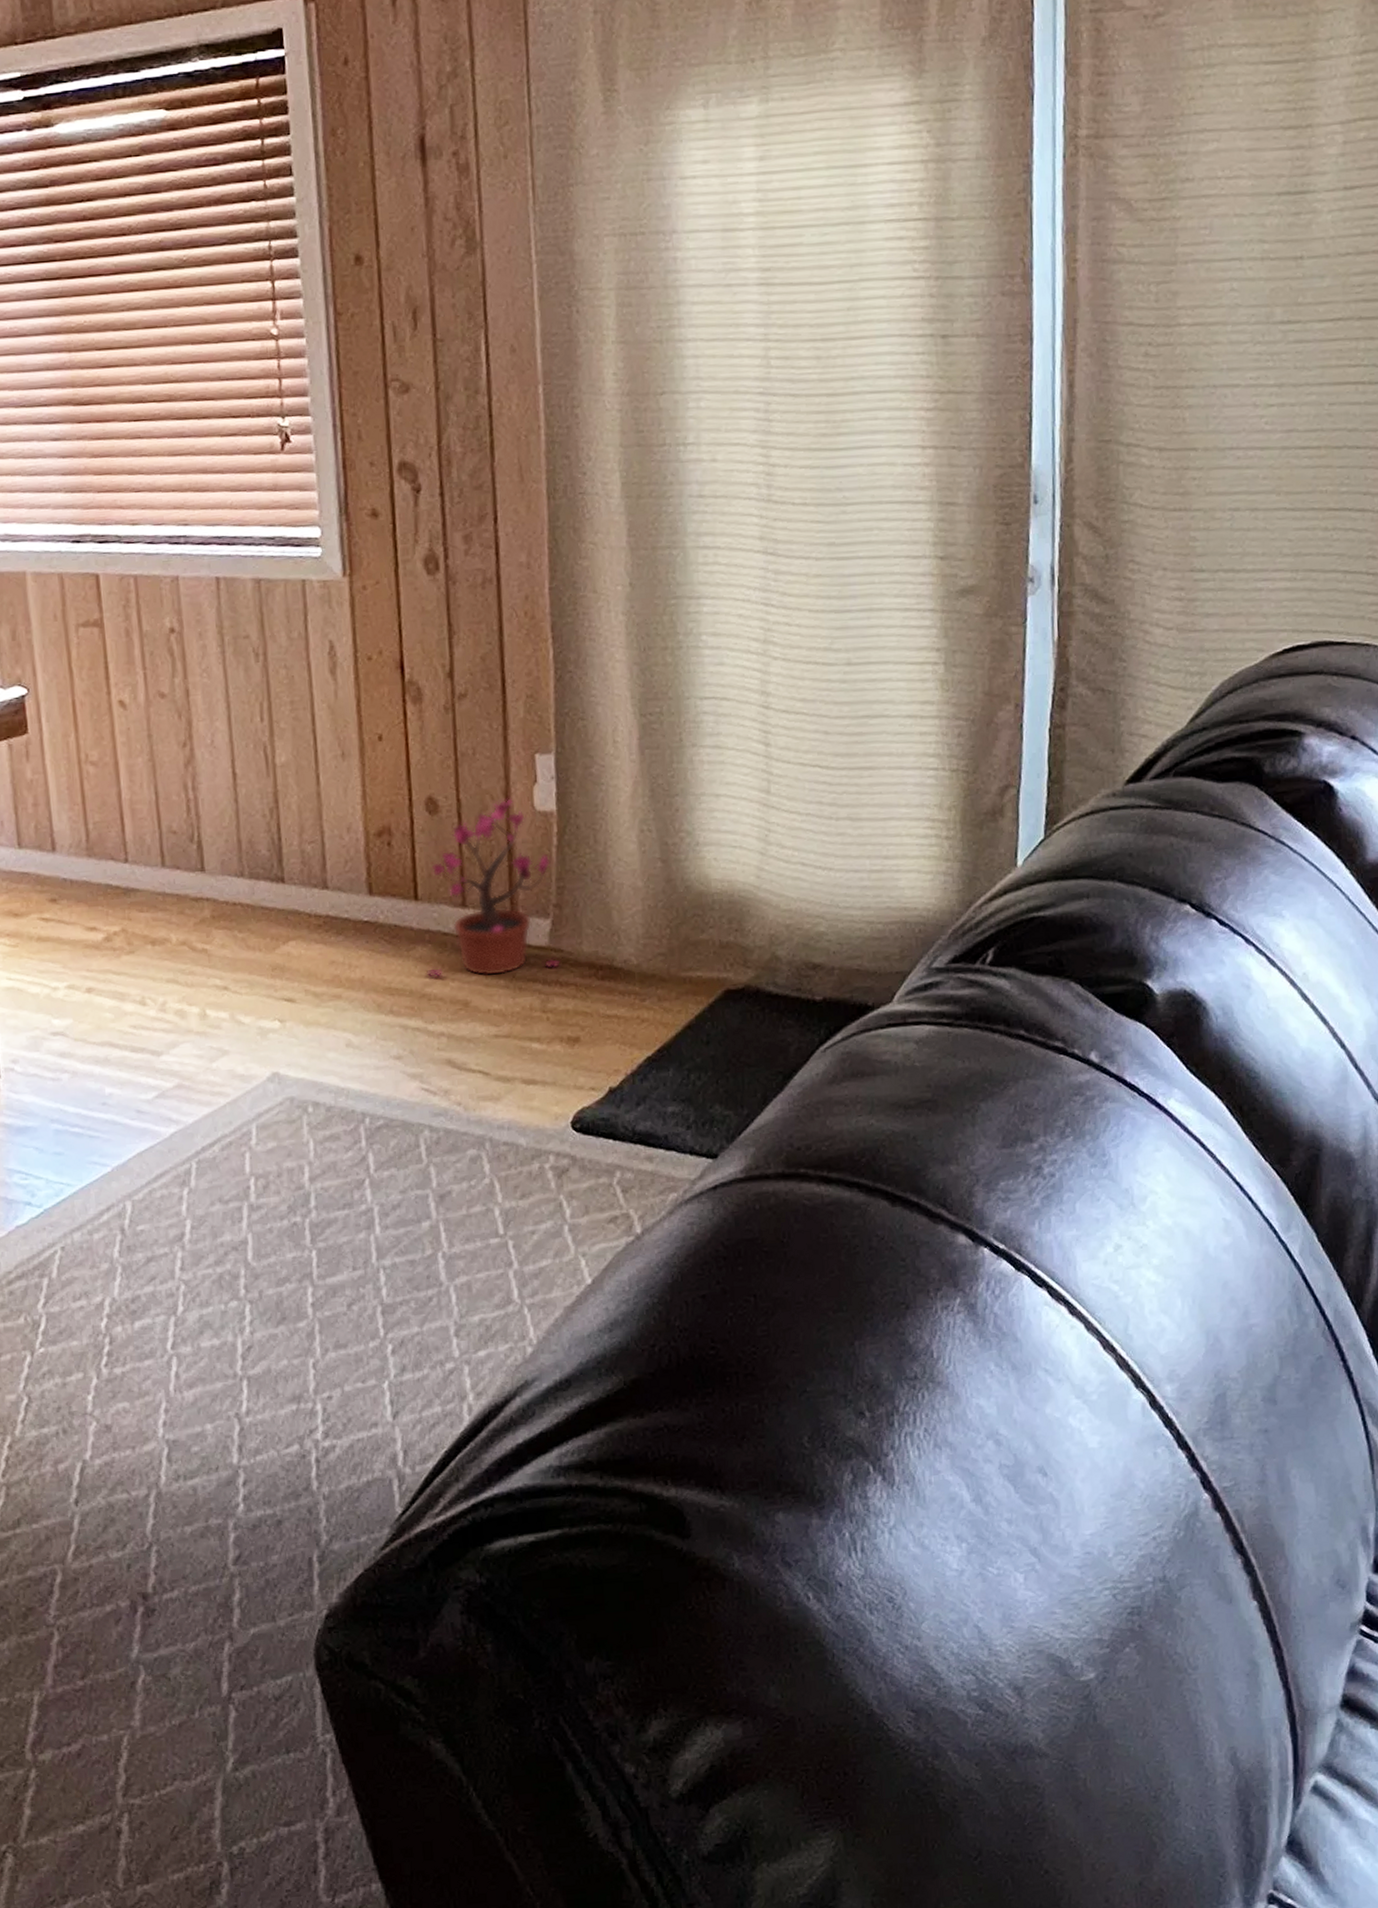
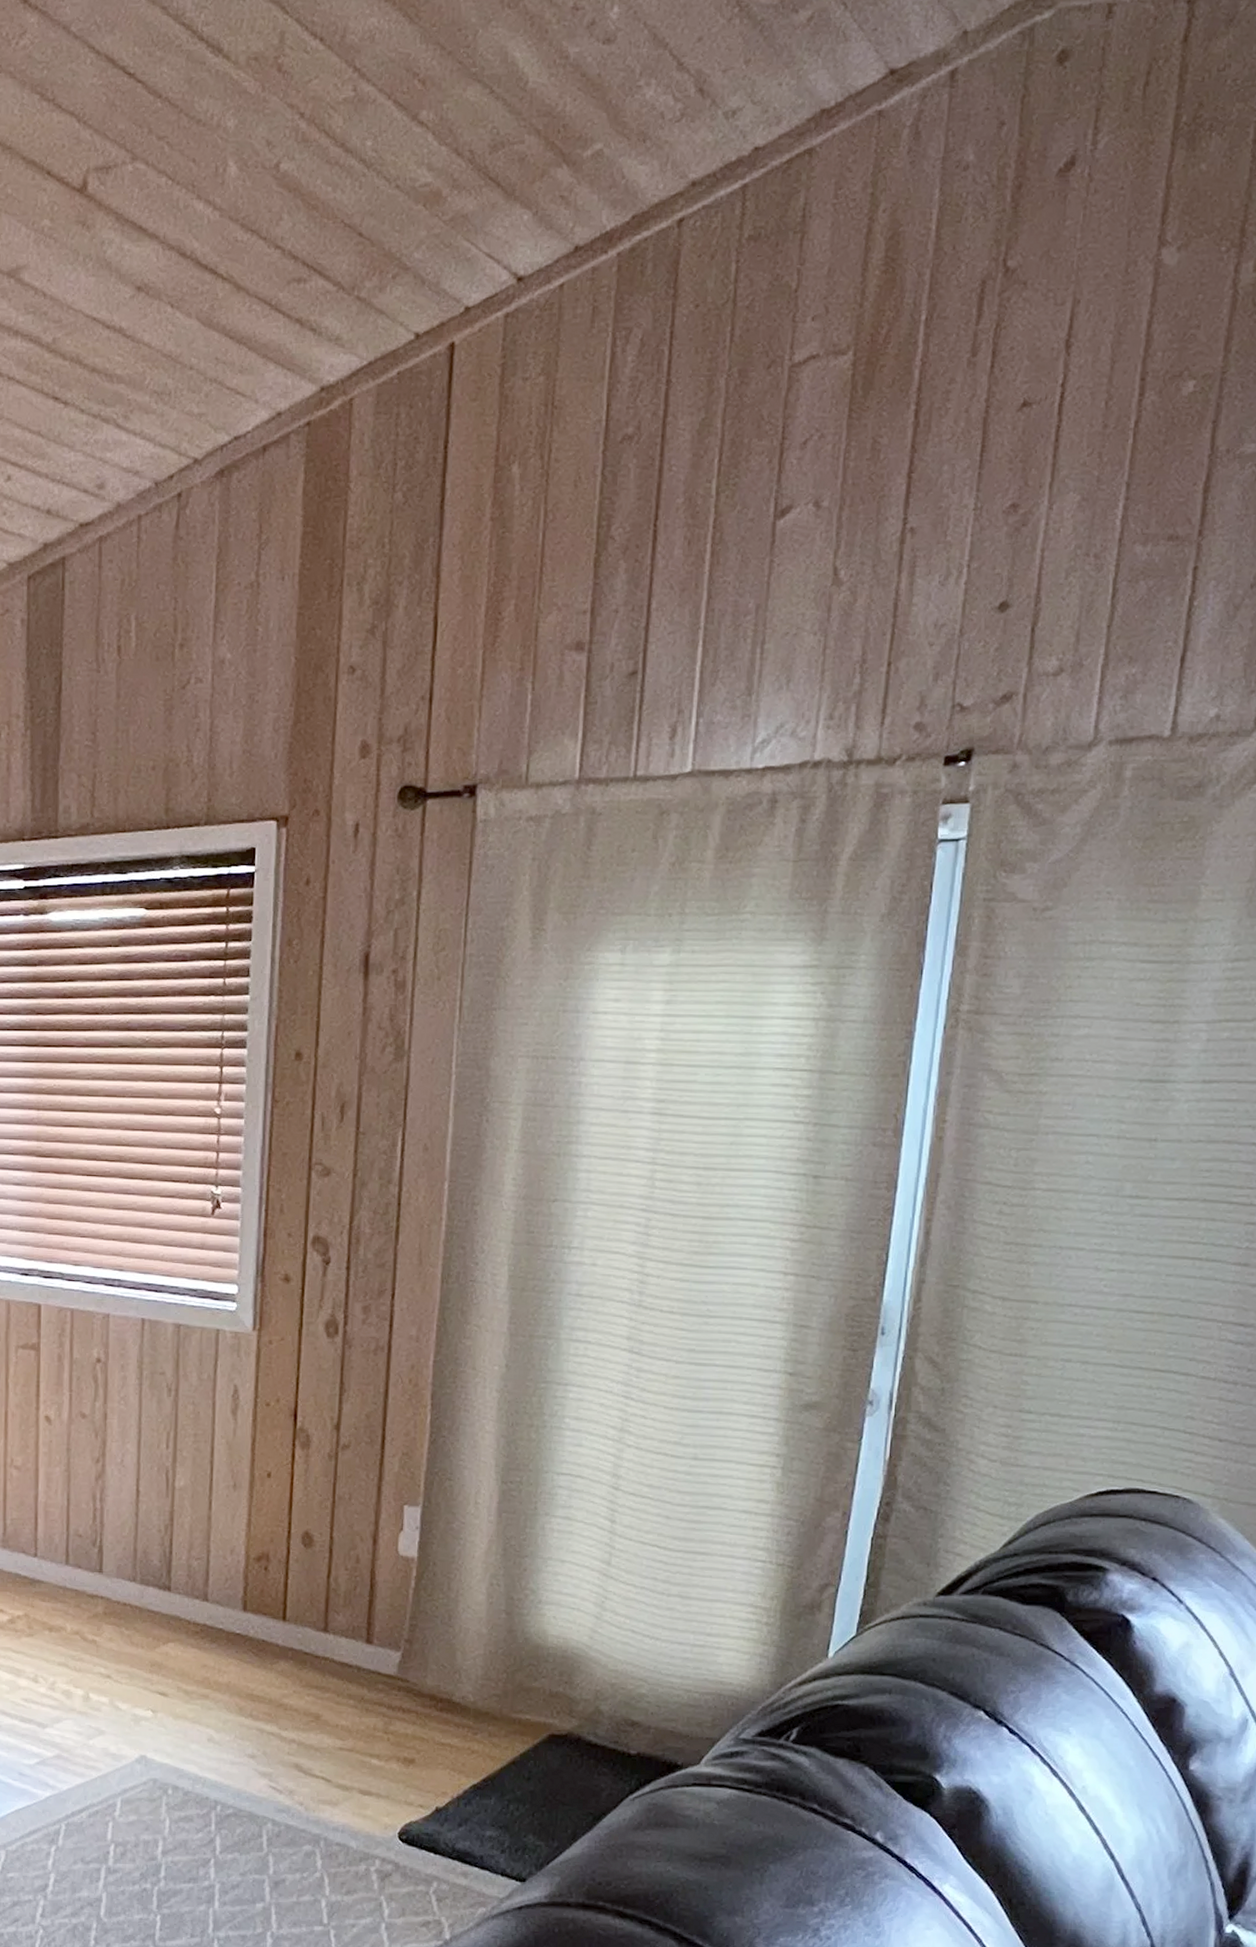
potted plant: present [425,798,560,978] -> none [285,1541,407,1696]

